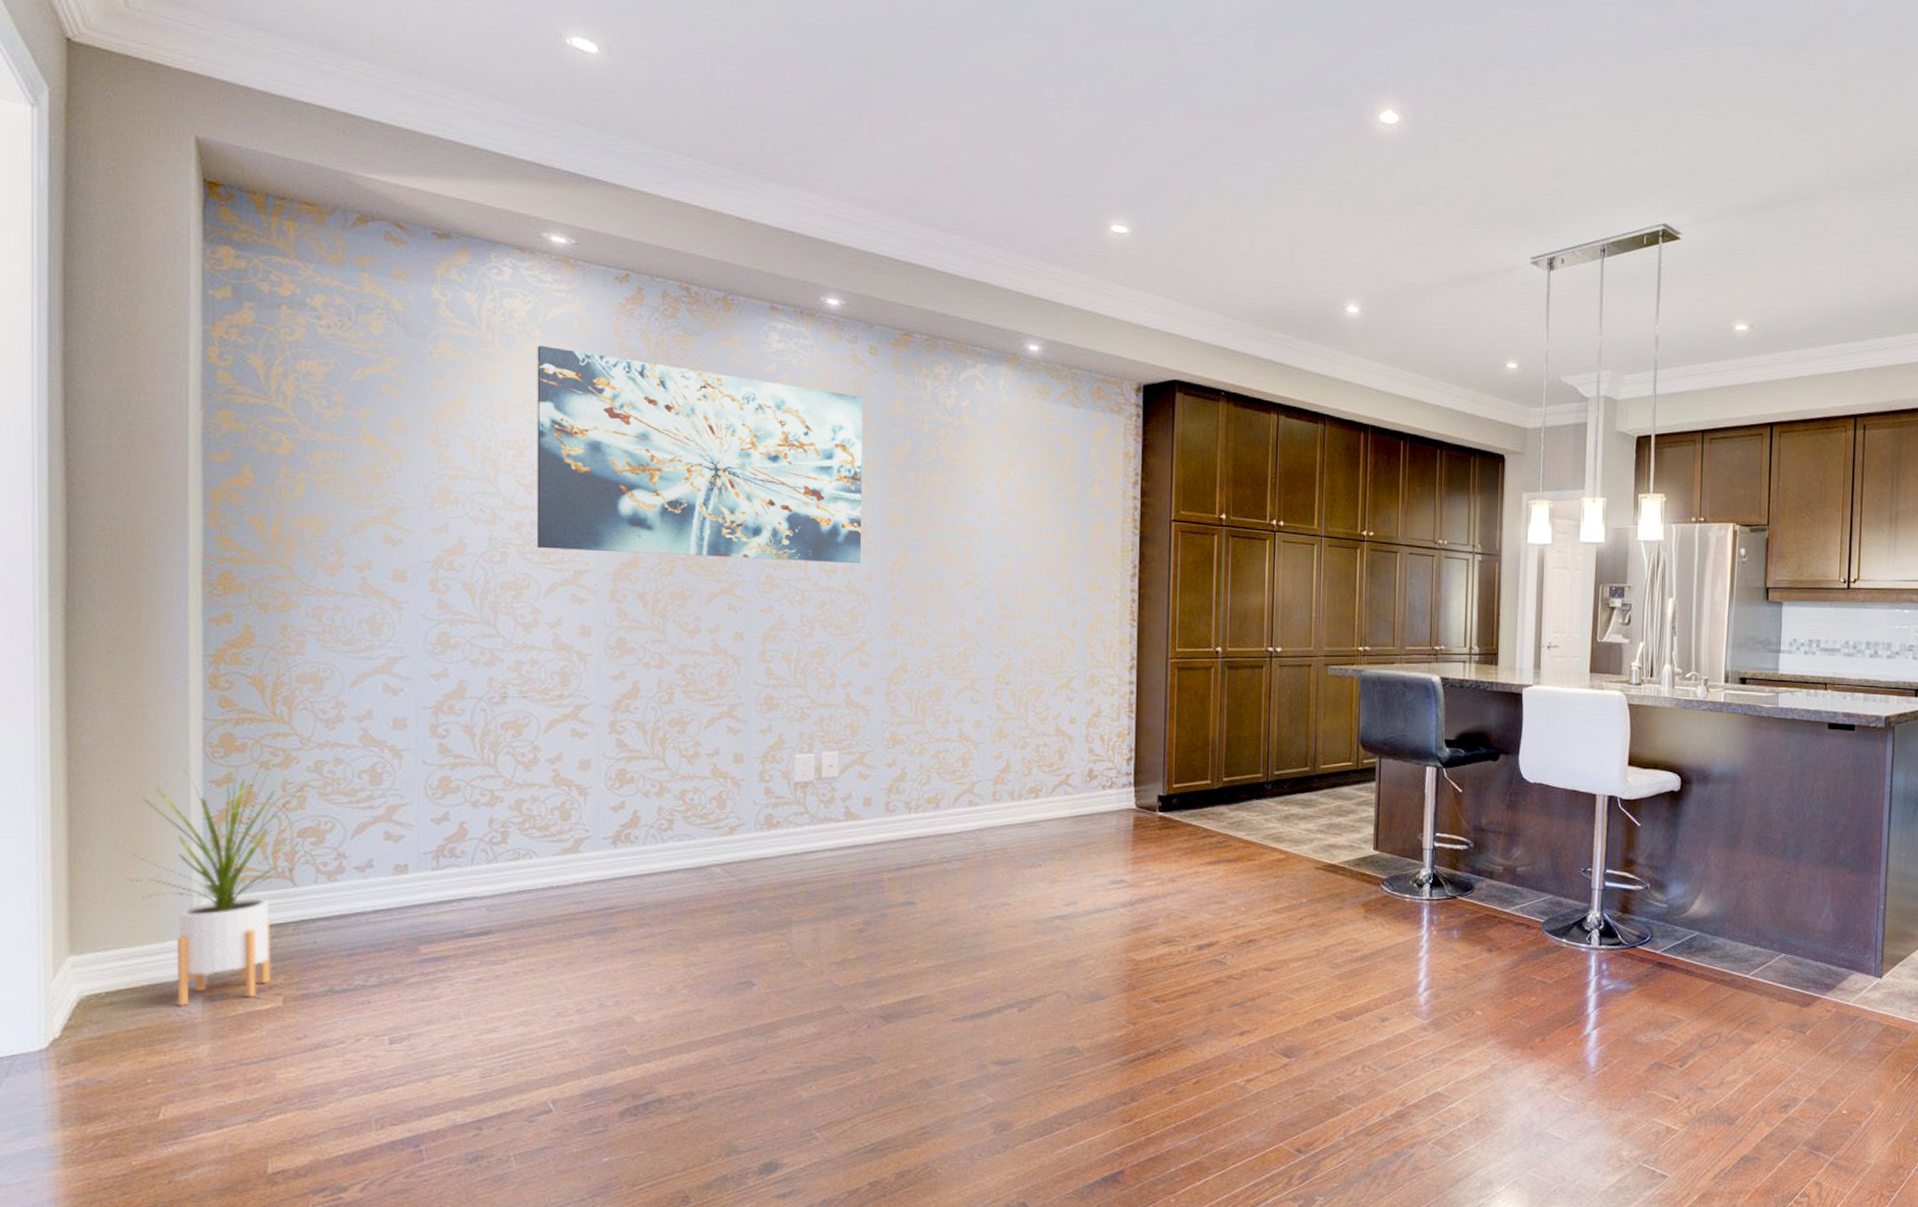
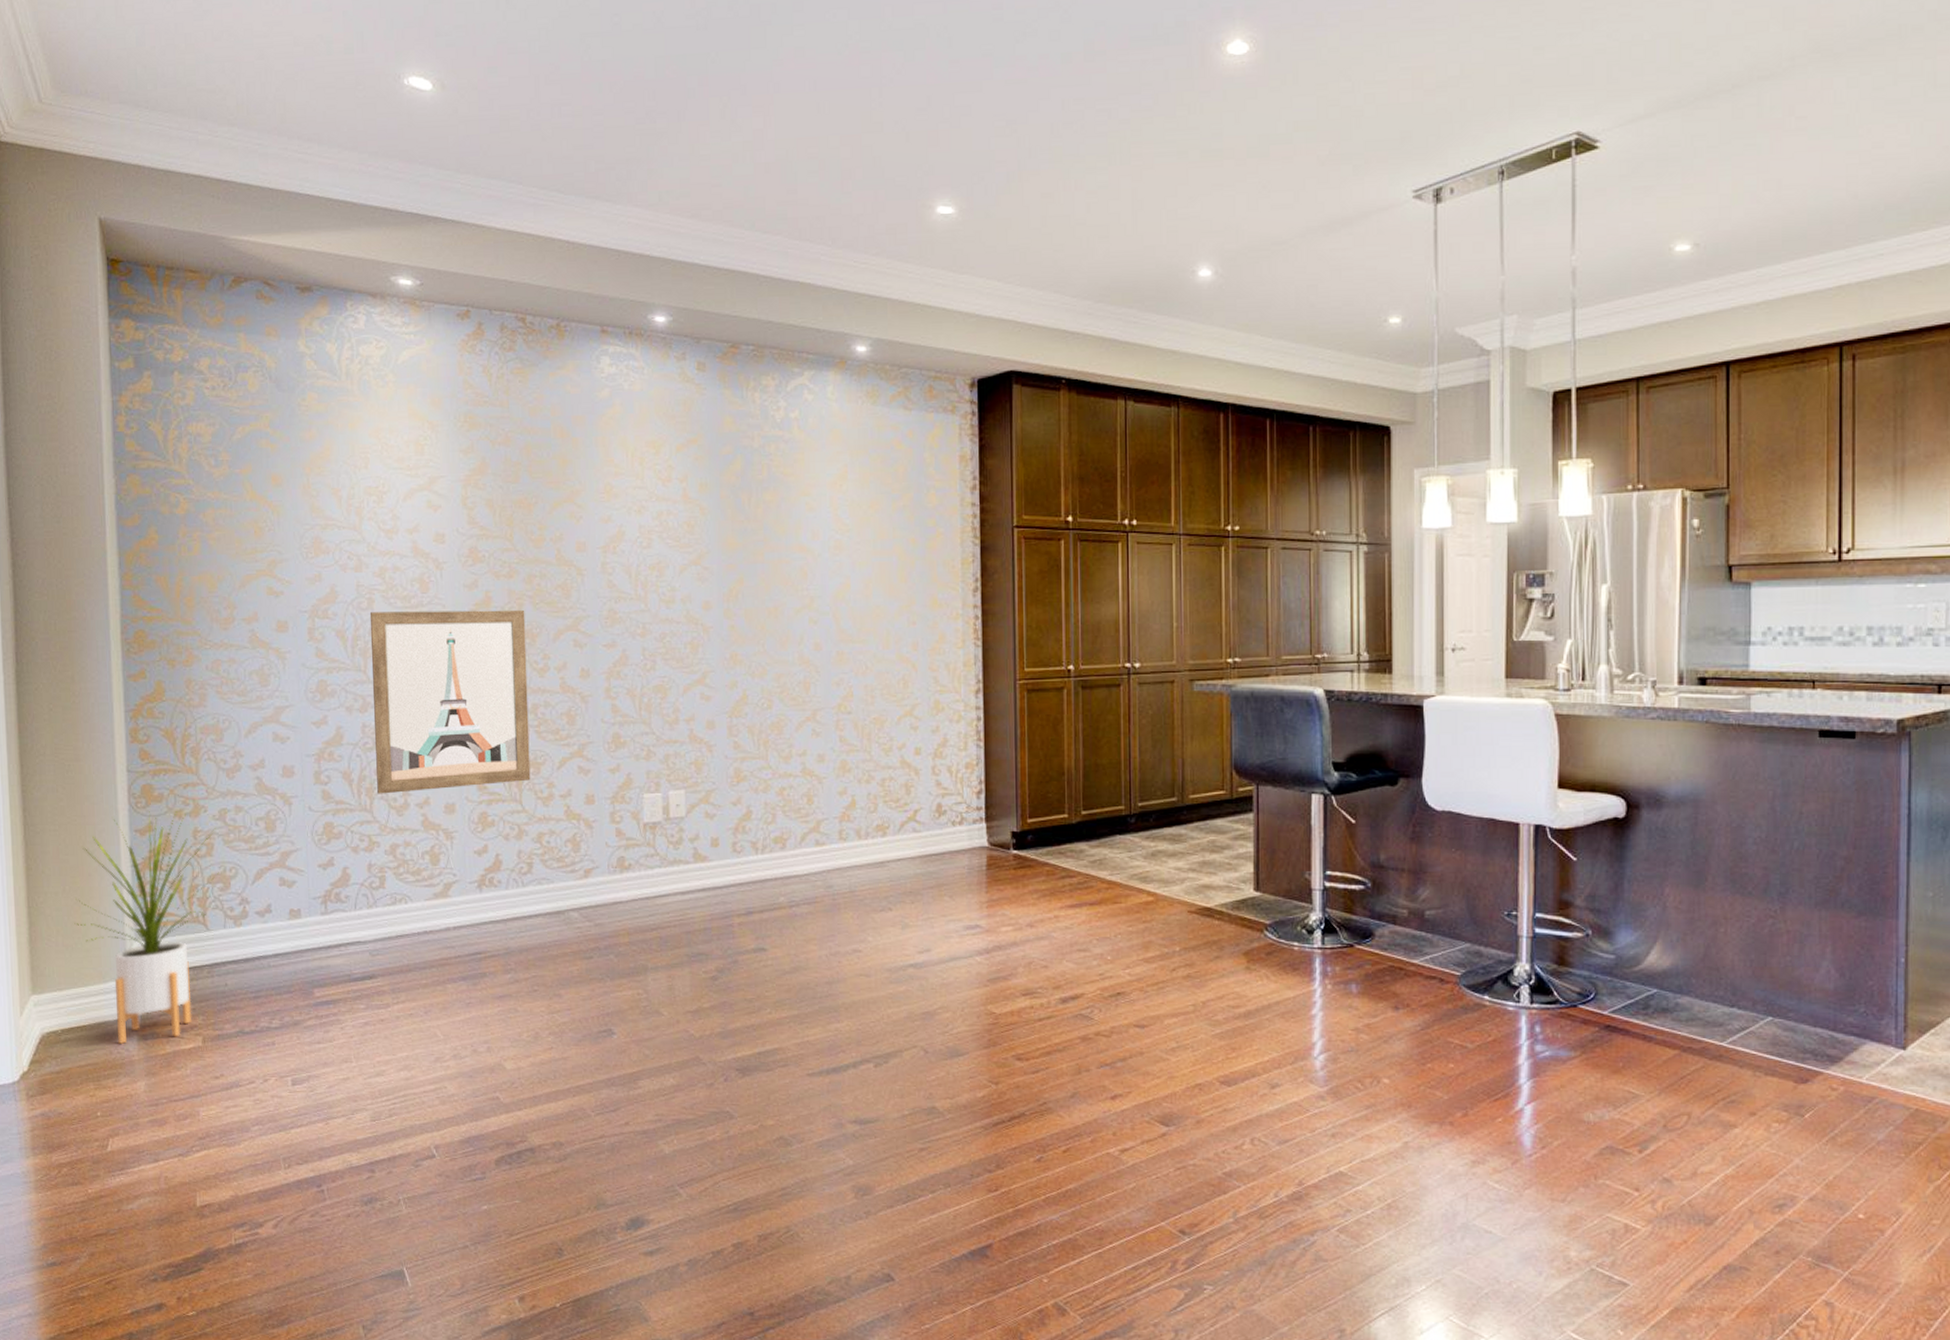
wall art: none [502,566,677,749] -> present [369,609,531,794]
wall art: present [536,345,863,564] -> none [391,389,699,593]

